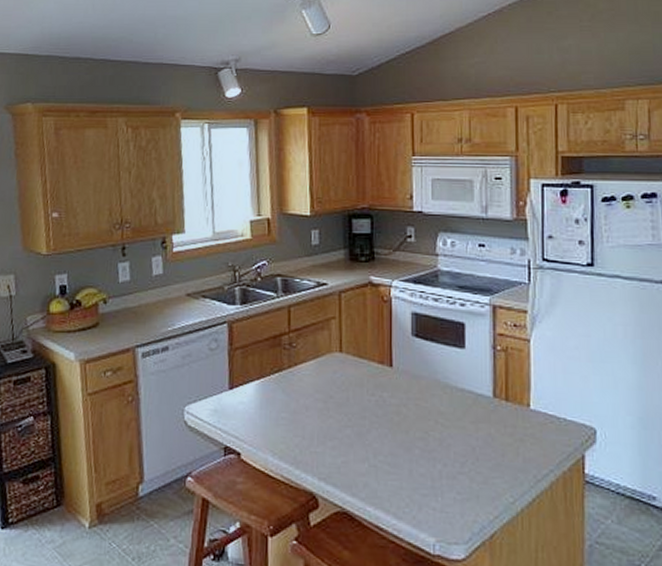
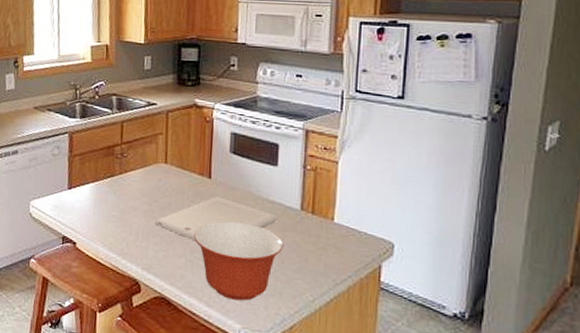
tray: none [331,387,469,442] -> present [154,196,278,241]
mixing bowl: none [377,415,477,509] -> present [194,221,284,301]

